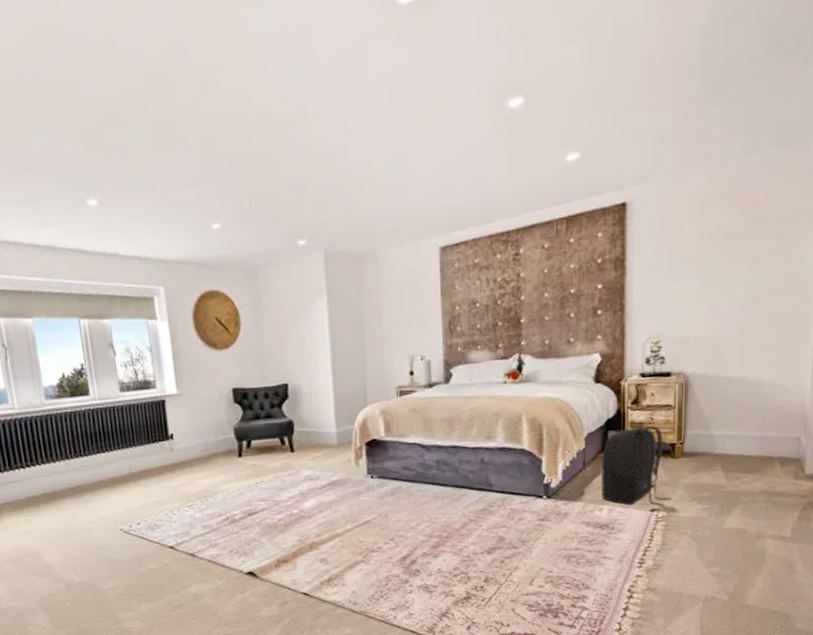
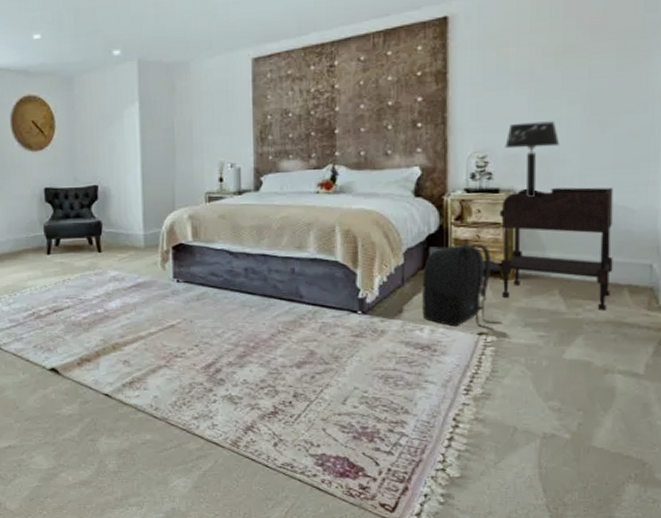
side table: none [670,367,770,483] -> present [499,187,613,311]
table lamp: none [676,305,725,380] -> present [505,121,560,198]

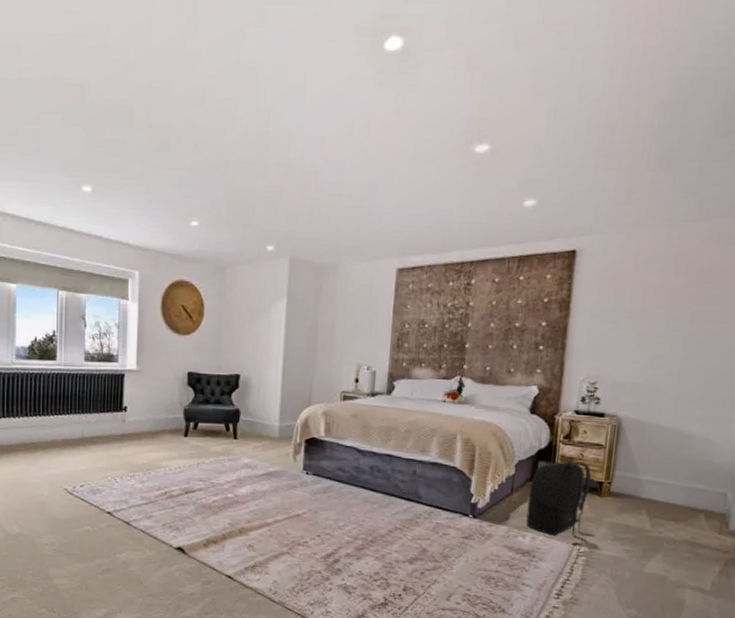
side table: present [499,187,613,311] -> none [596,415,702,532]
table lamp: present [505,121,560,198] -> none [613,355,661,425]

